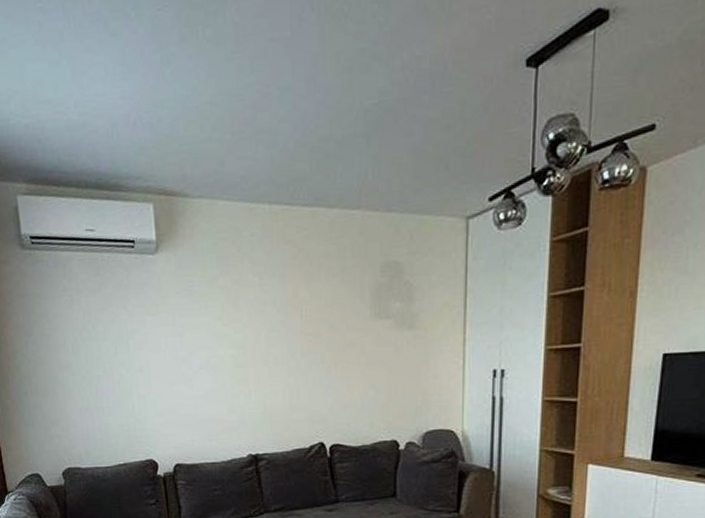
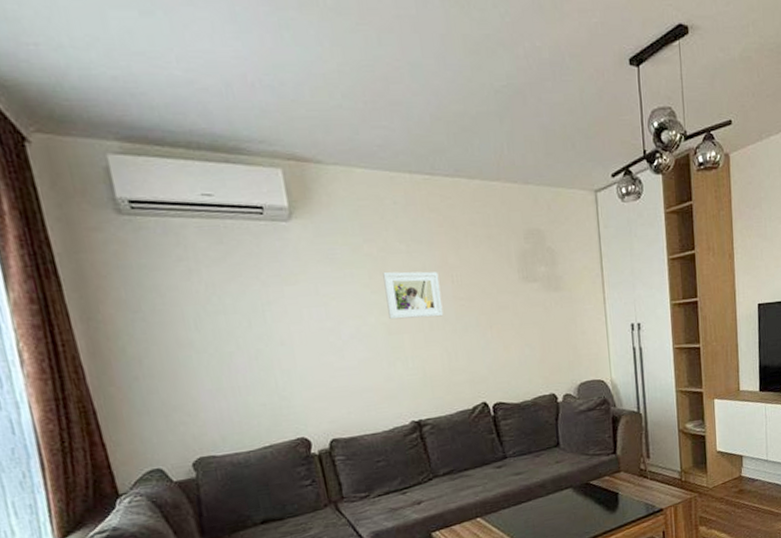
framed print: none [235,305,289,353] -> present [383,271,444,320]

